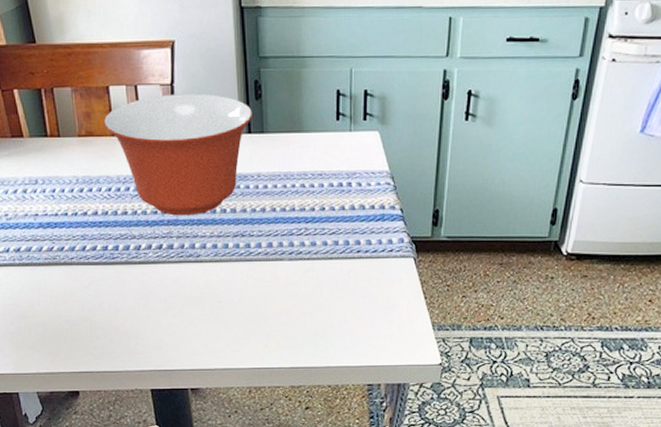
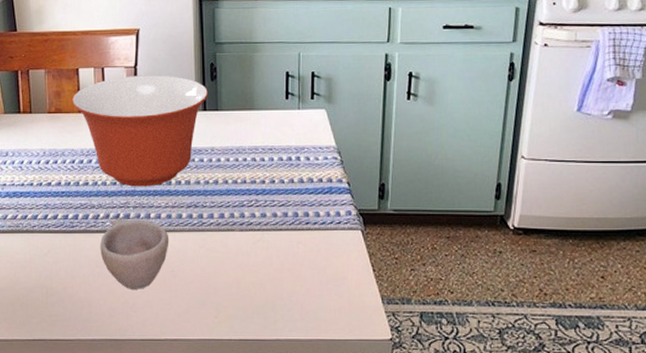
cup: none [143,248,216,321] -> present [100,218,169,289]

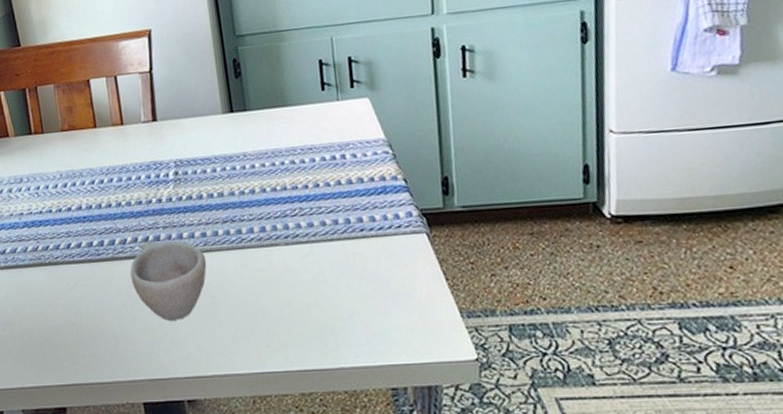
mixing bowl: present [71,75,209,187] -> none [85,77,235,205]

